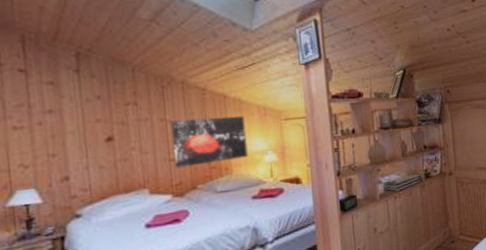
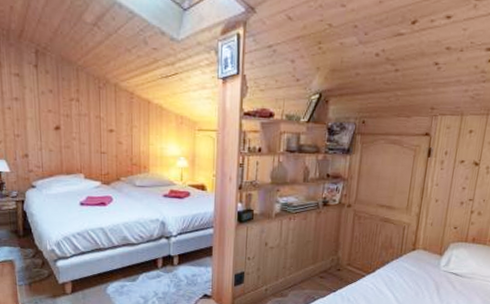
wall art: present [170,115,248,168] -> none [104,119,164,161]

